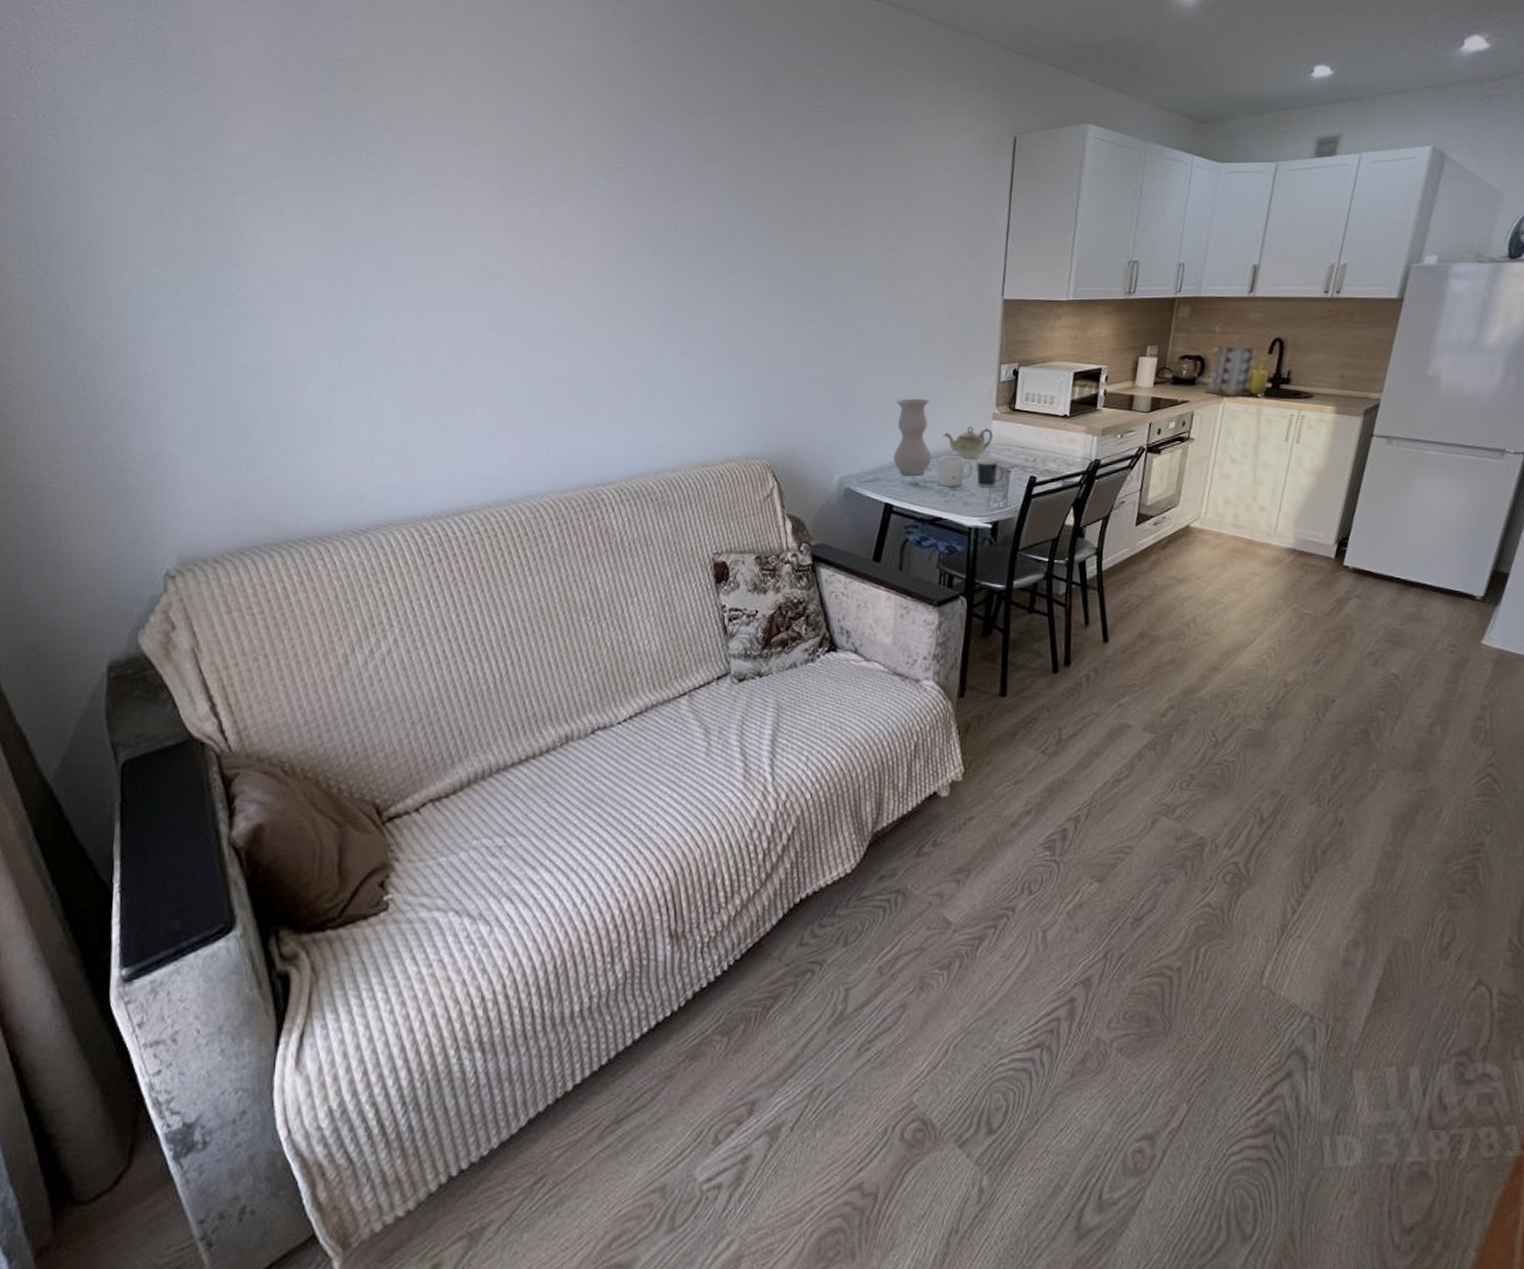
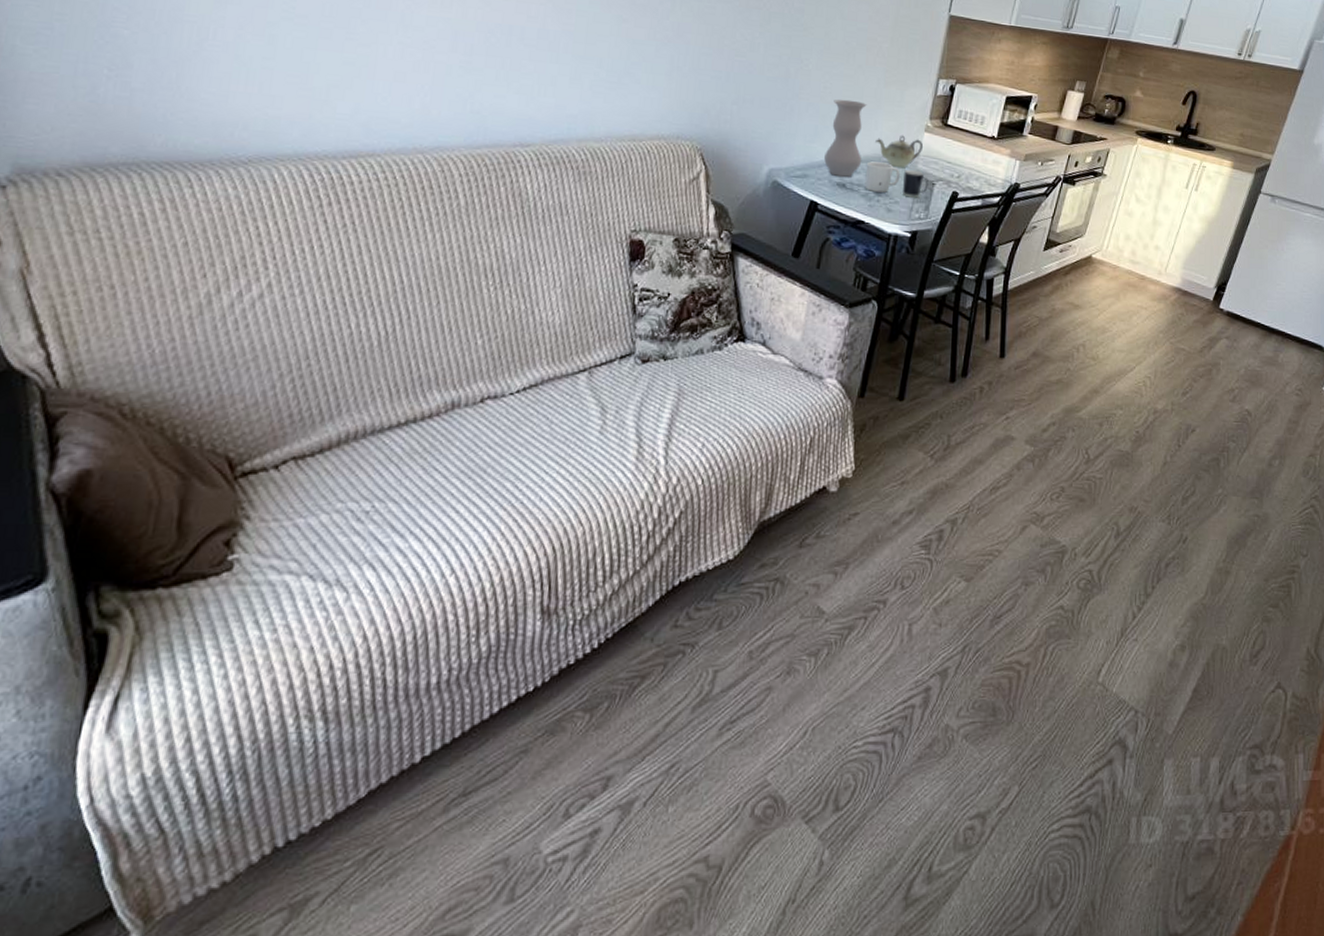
spice rack: present [1205,337,1260,398] -> none [1122,85,1176,141]
soap dispenser: present [1245,356,1270,396] -> none [1157,106,1181,143]

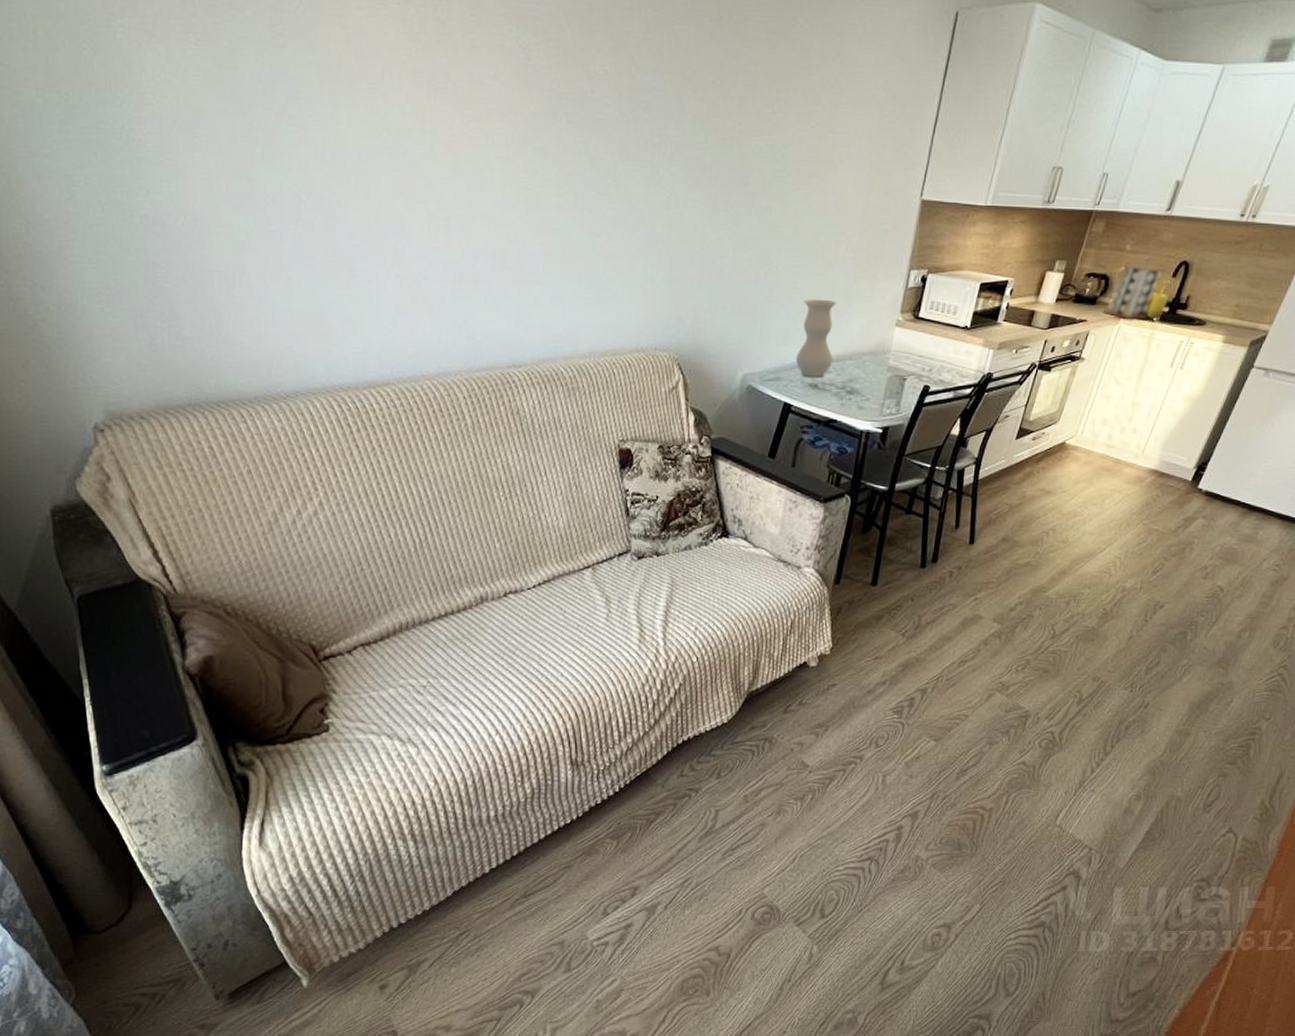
mug: present [865,161,900,193] -> none [836,360,871,390]
teapot: present [875,135,924,168] -> none [846,331,895,365]
mug: present [902,169,929,198] -> none [873,365,900,394]
spice rack: none [1122,85,1176,141] -> present [1104,258,1165,320]
soap dispenser: none [1157,106,1181,143] -> present [1142,279,1169,320]

